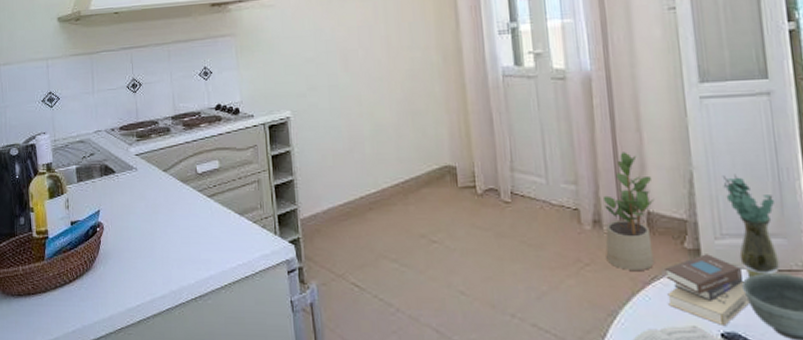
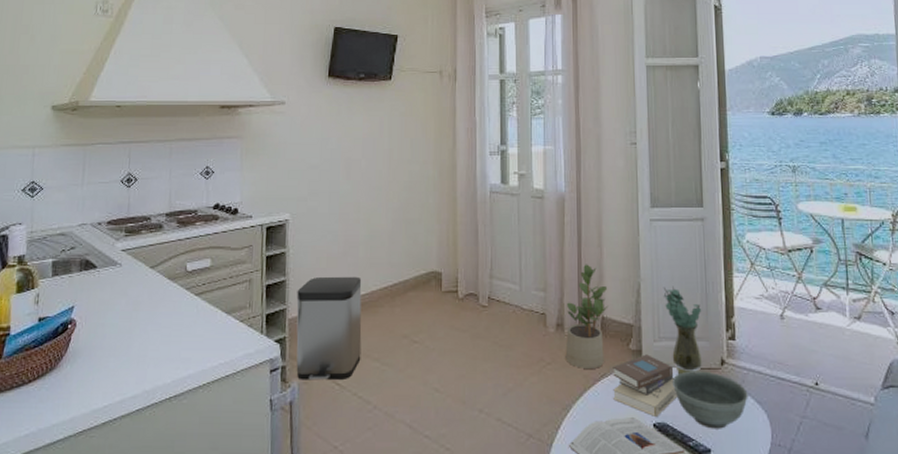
pedal bin: none [306,174,378,282] -> present [296,276,362,381]

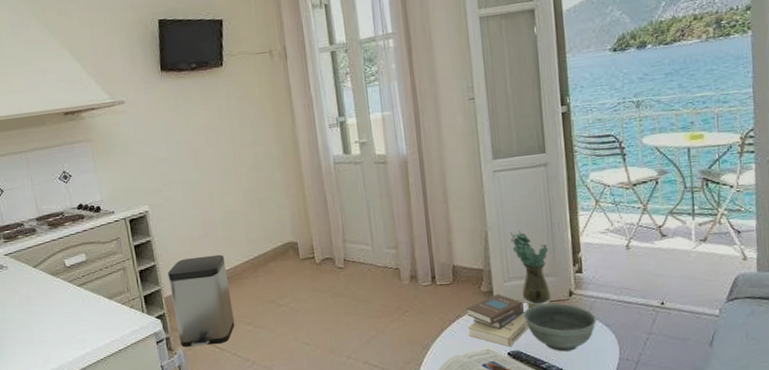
potted plant: present [565,264,608,368] -> none [418,219,458,313]

